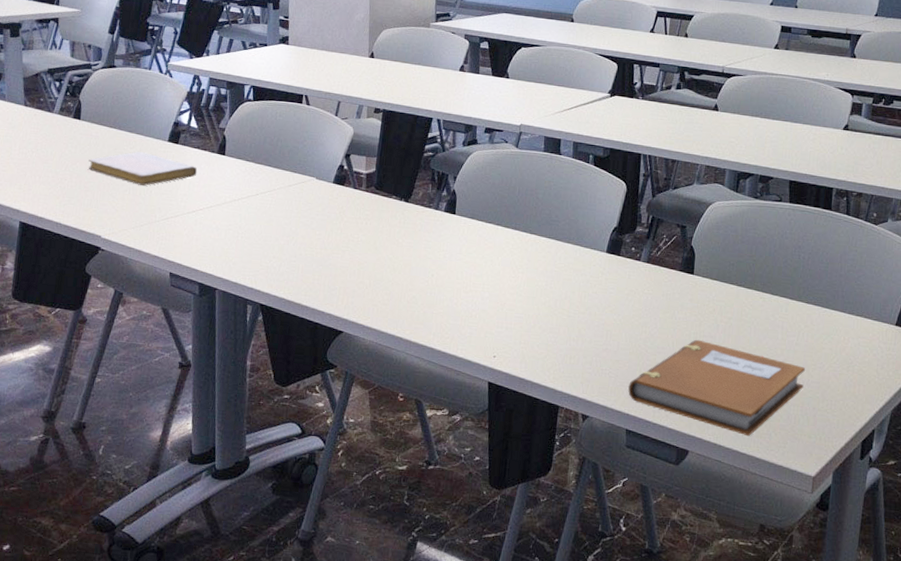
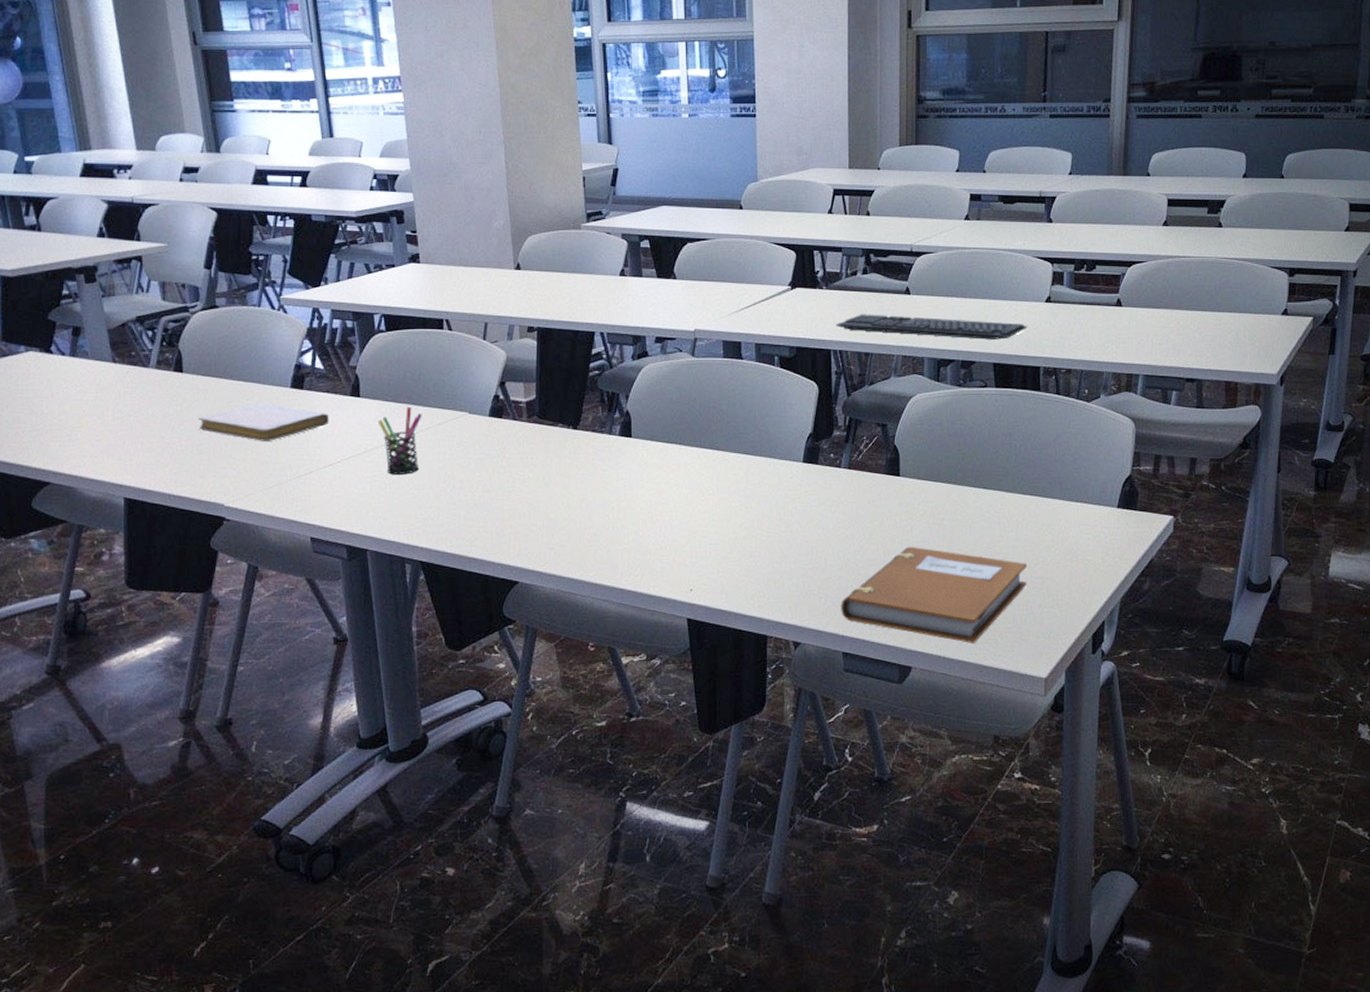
pen holder: none [237,167,276,227] -> present [377,406,422,475]
keyboard: none [648,124,825,160] -> present [836,314,1028,340]

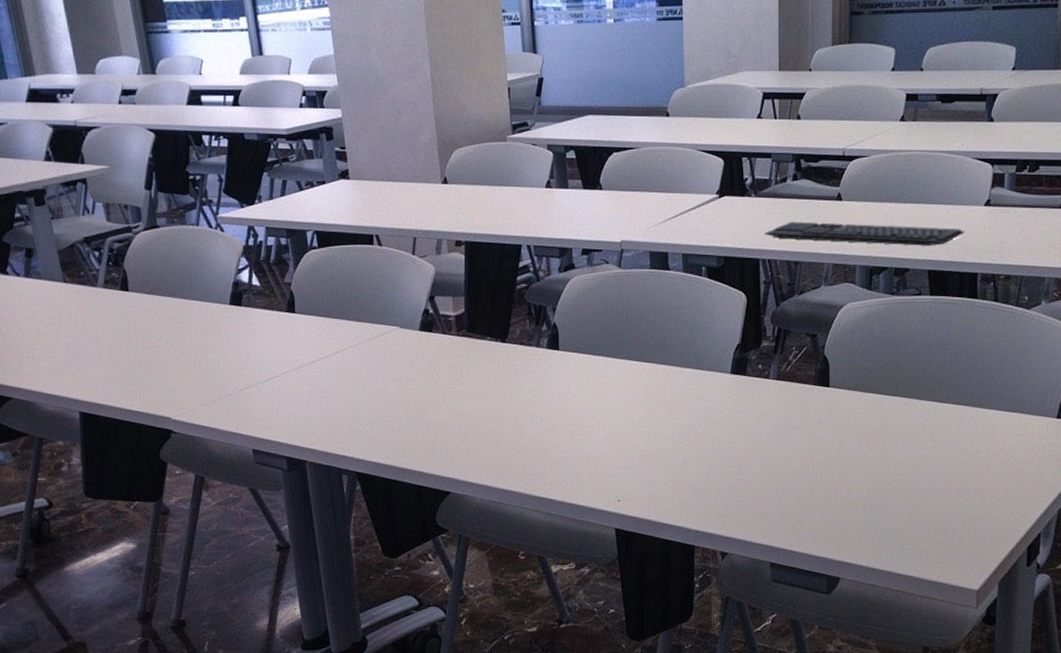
notebook: present [198,403,330,441] -> none [145,320,267,357]
pen holder: present [377,406,422,475] -> none [312,321,355,388]
notebook: present [841,546,1028,644] -> none [769,457,961,556]

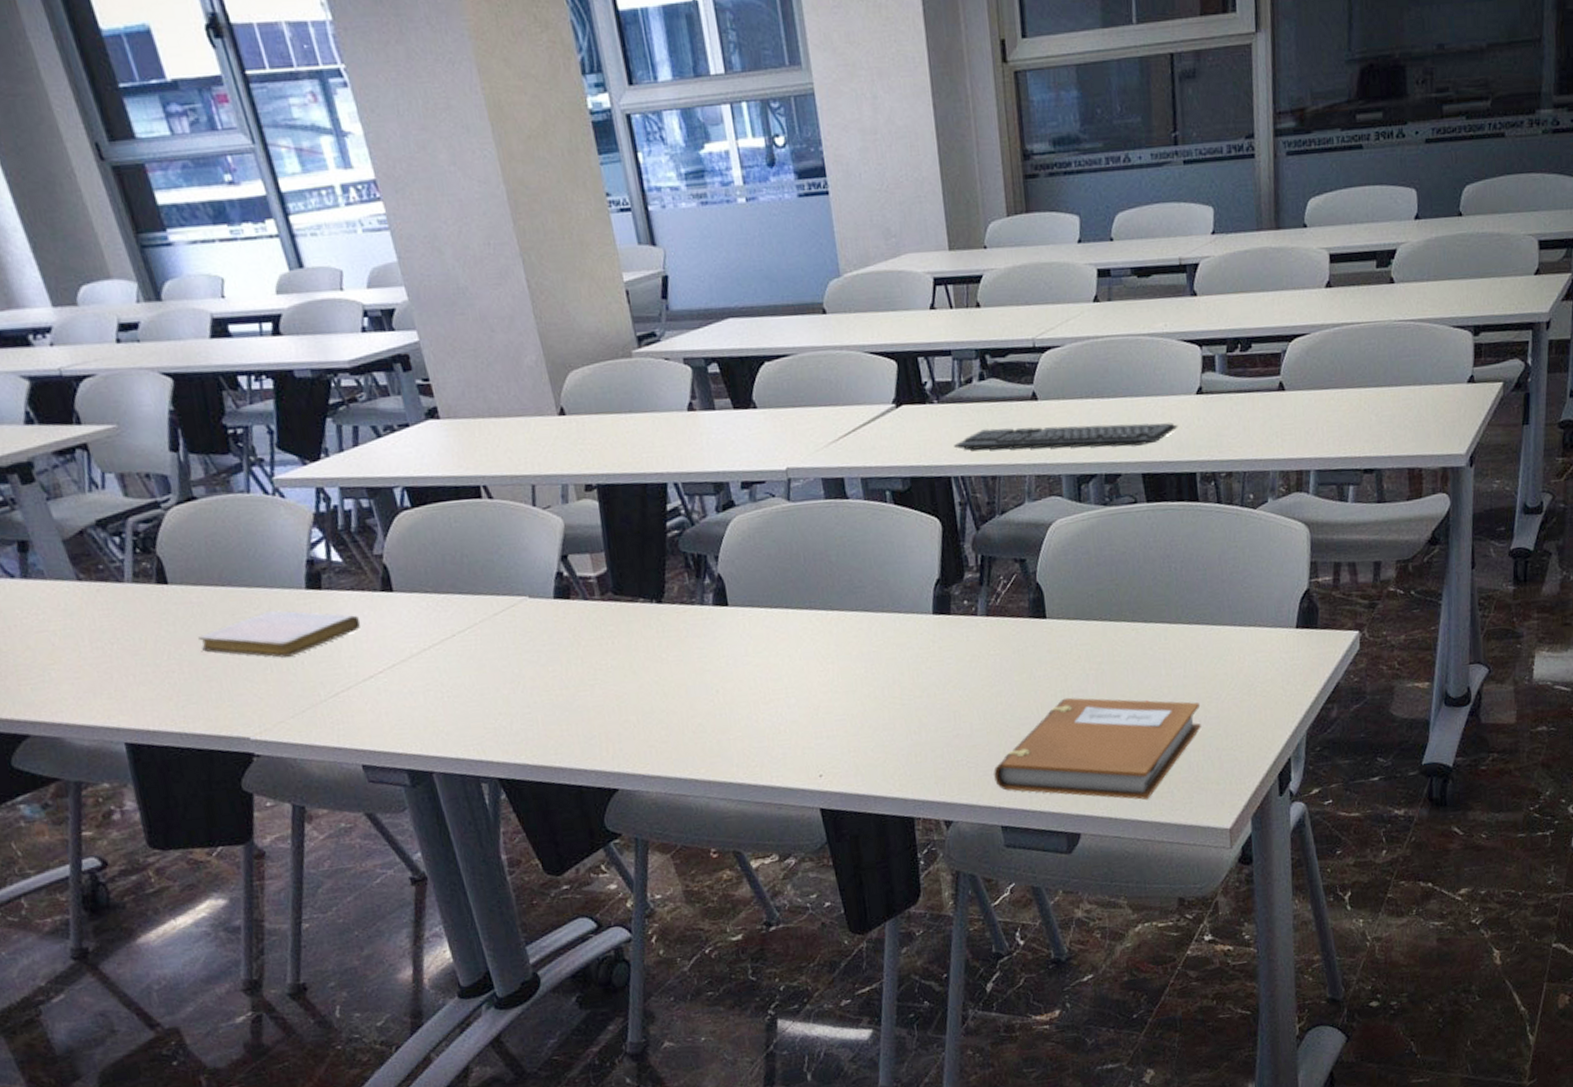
notebook: none [145,320,267,357] -> present [198,610,361,658]
notebook: none [769,457,961,556] -> present [994,697,1201,800]

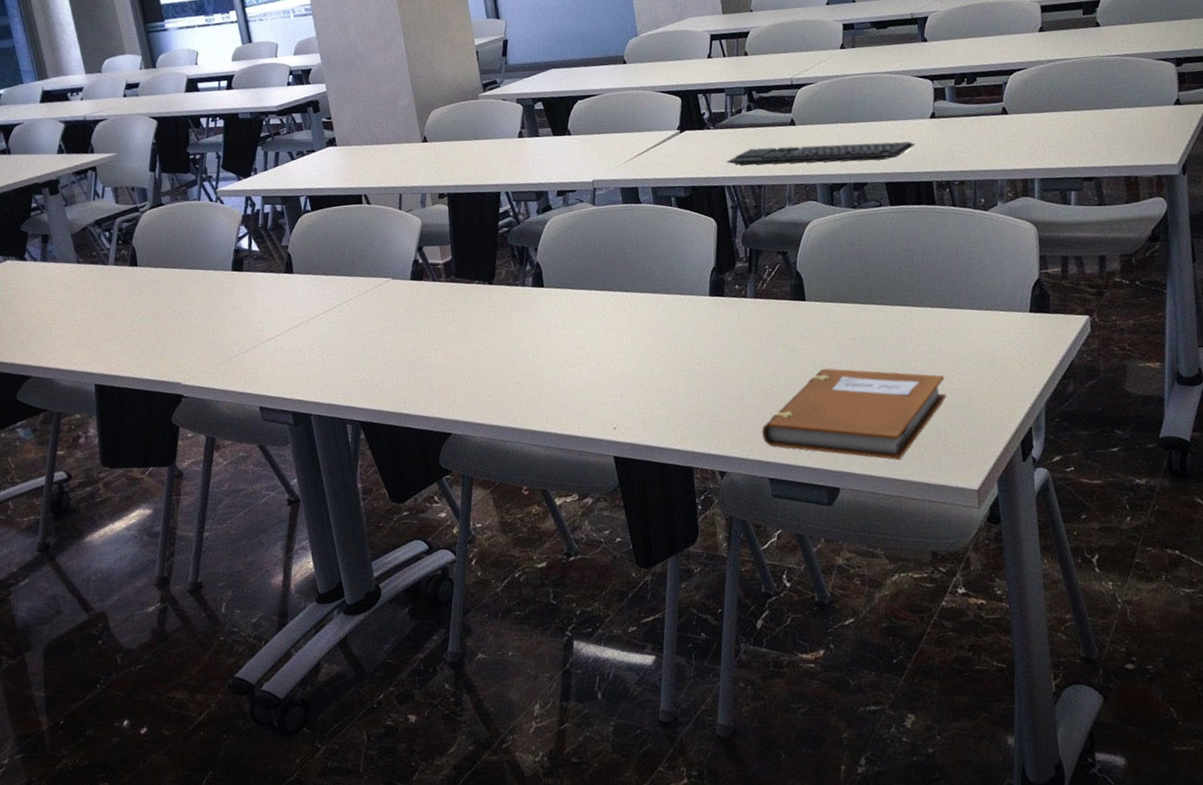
notebook: present [198,610,361,658] -> none [154,287,268,322]

